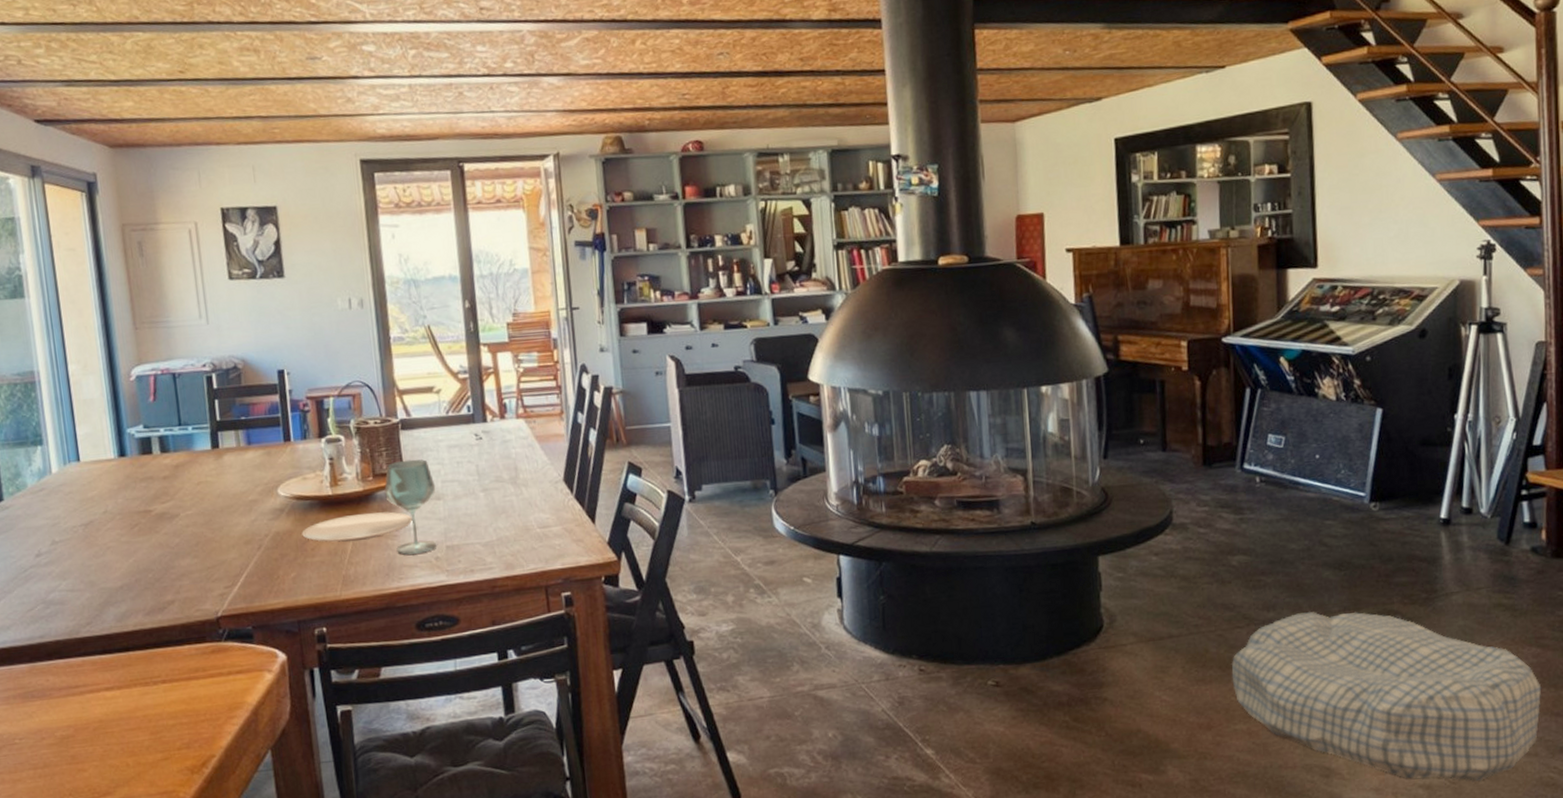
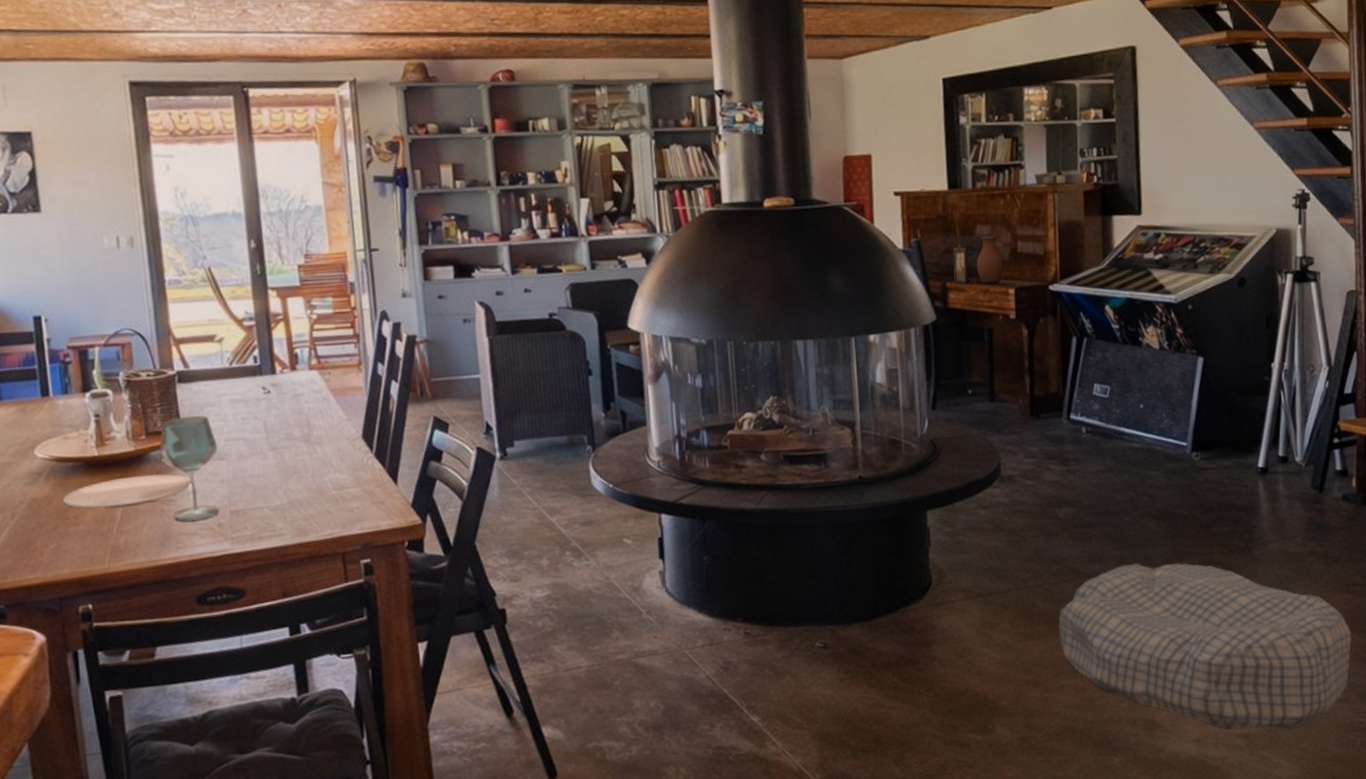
photo frame: none [1124,298,1151,338] -> present [953,244,979,286]
vase: none [1148,289,1177,338] -> present [976,235,1004,285]

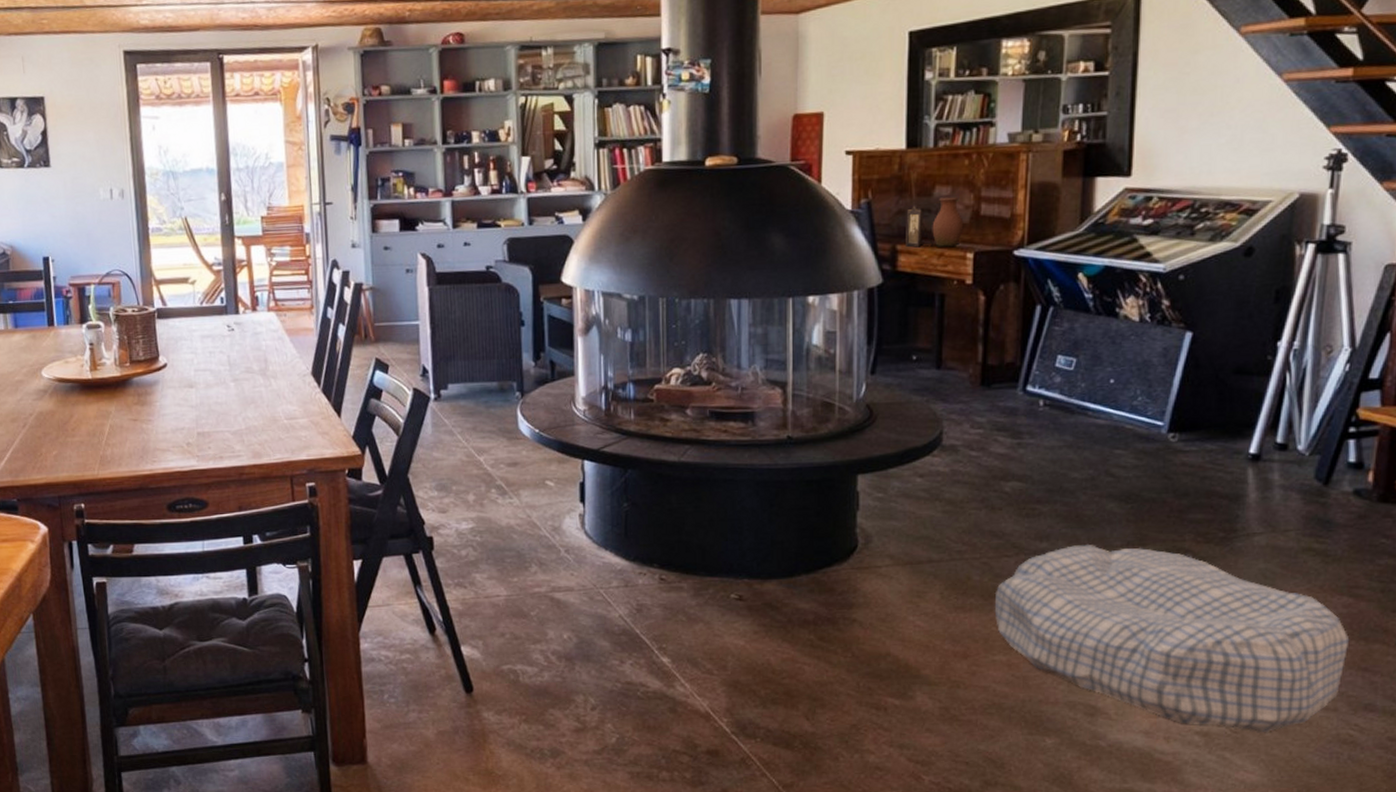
plate: present [63,474,192,509] -> none [63,397,166,425]
wine glass: present [159,415,219,522] -> none [140,347,189,439]

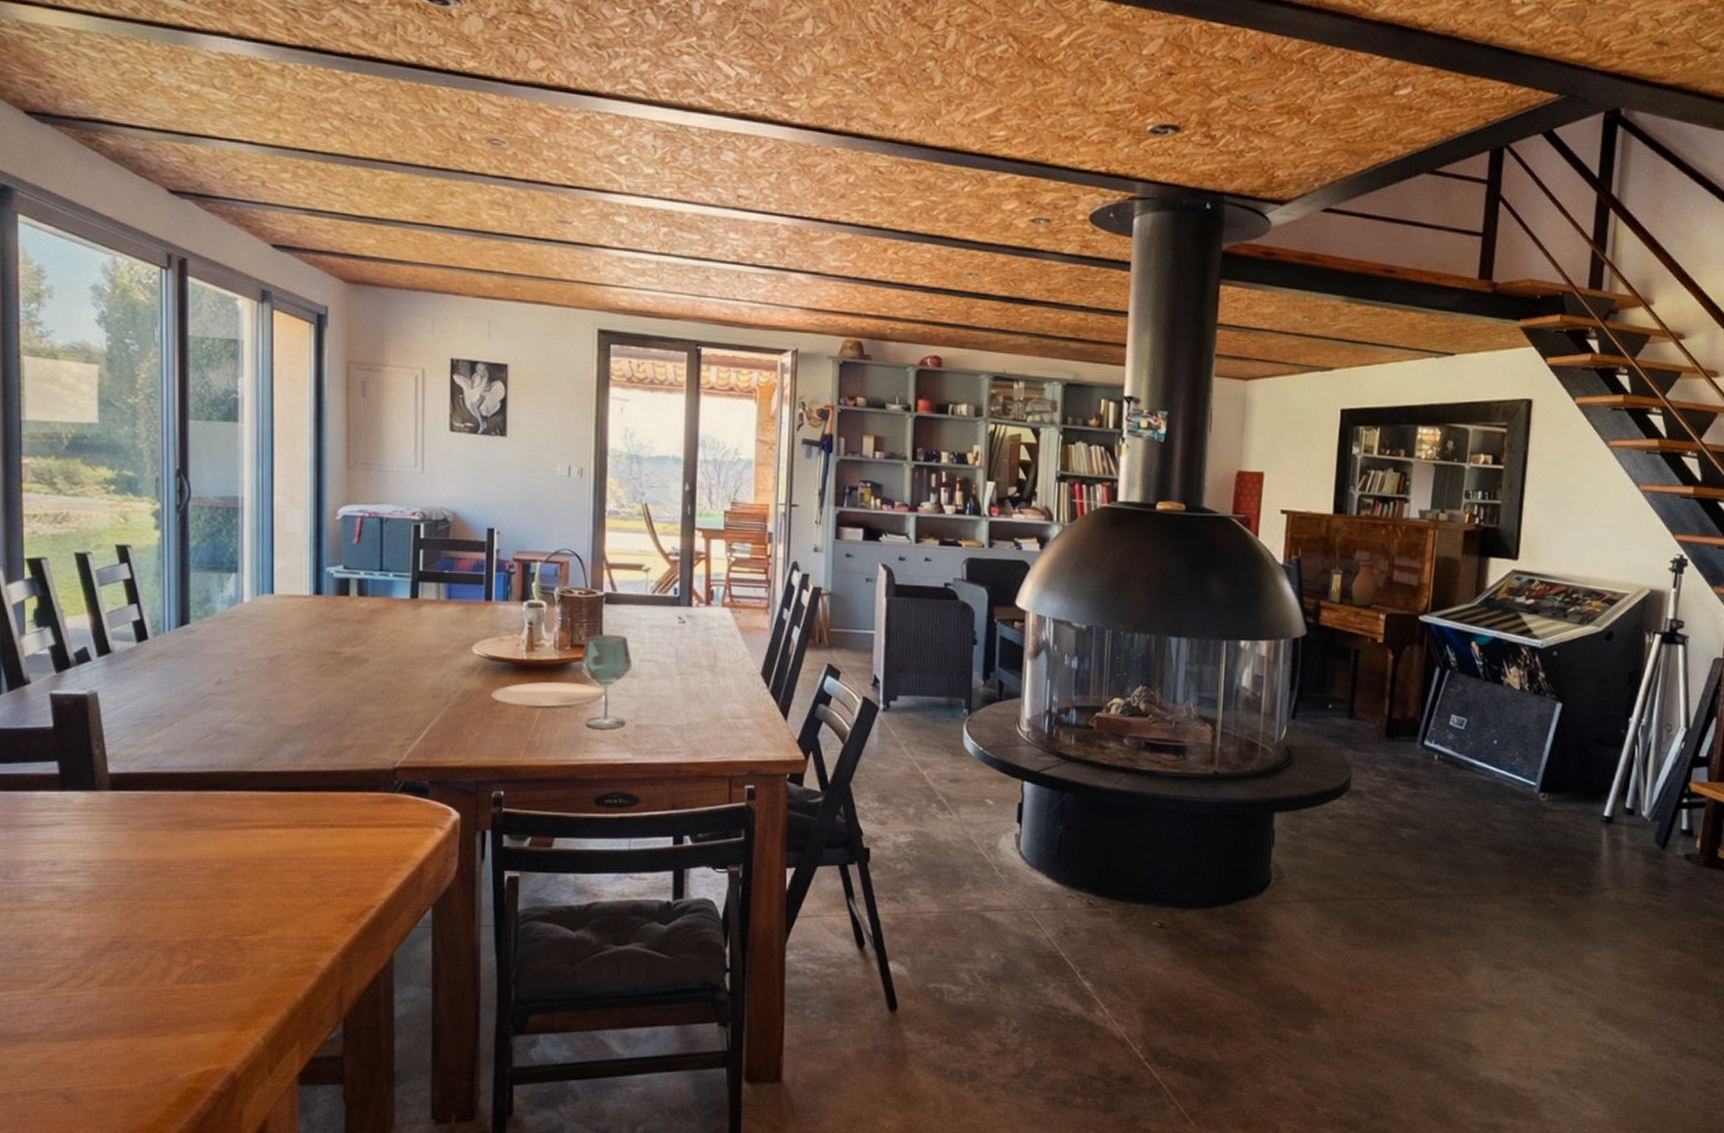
plate: none [63,397,166,425] -> present [491,681,605,709]
wine glass: none [140,347,189,439] -> present [580,634,633,729]
dog bed: present [994,545,1350,732] -> none [1387,891,1679,1072]

